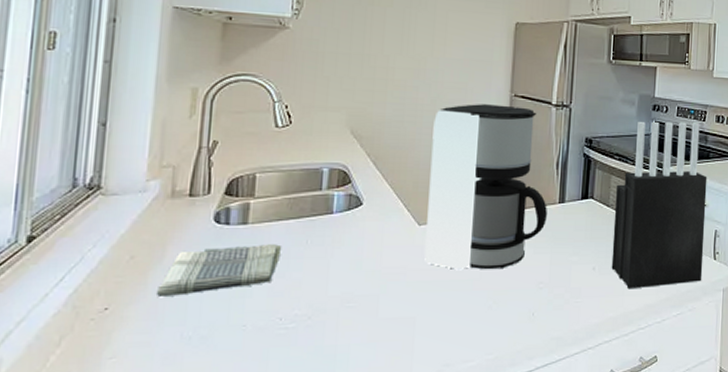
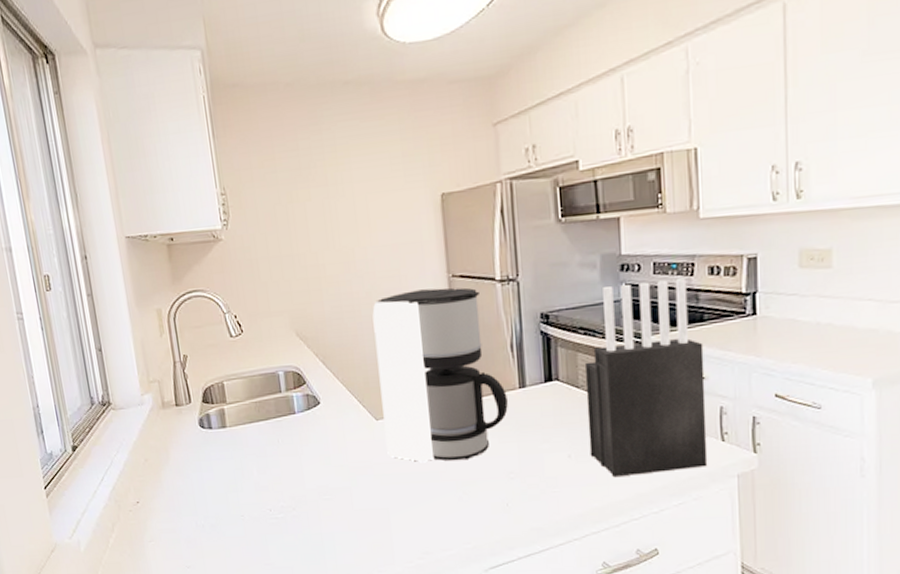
dish towel: present [156,244,282,296] -> none [169,444,259,492]

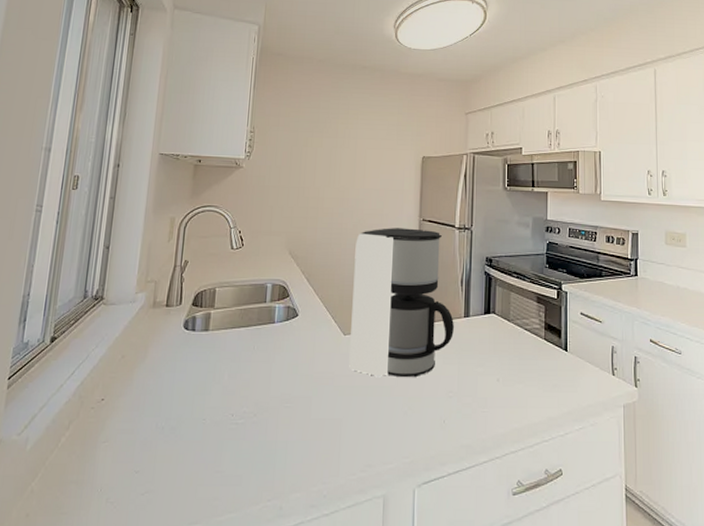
knife block: present [584,278,708,478] -> none [514,242,602,402]

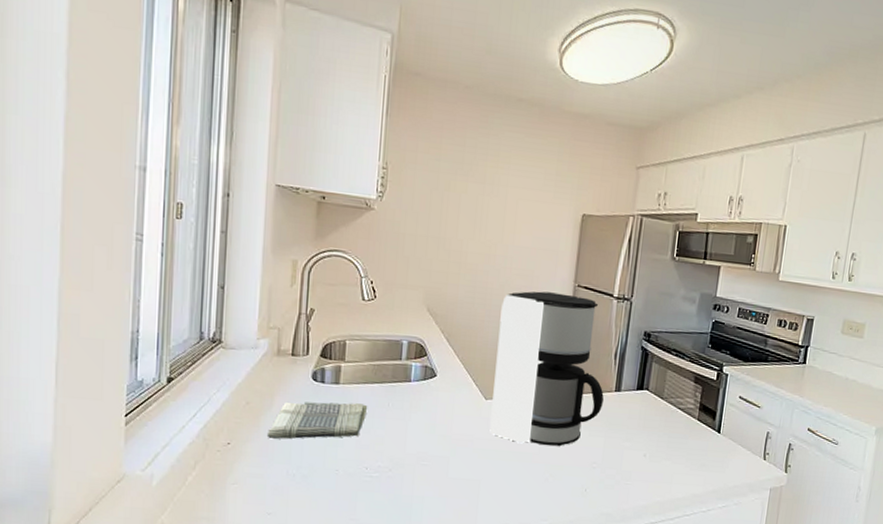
dish towel: none [139,349,235,391] -> present [266,401,368,439]

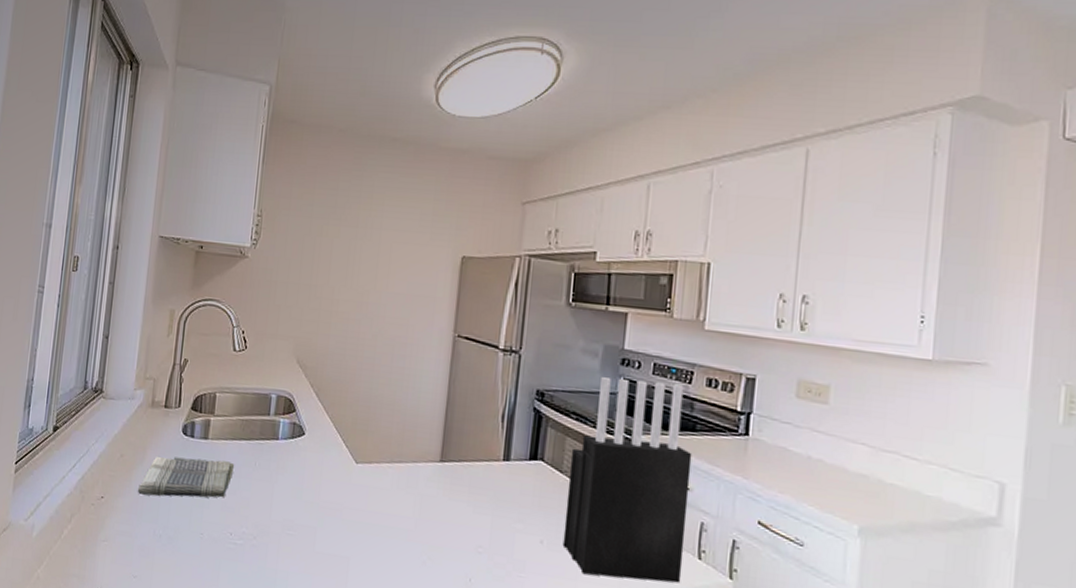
coffee maker: present [490,291,604,446] -> none [360,342,490,523]
knife block: none [661,320,764,479] -> present [562,377,692,583]

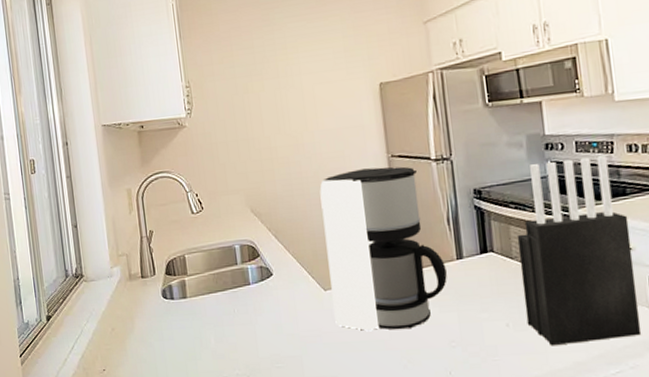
dish towel: present [137,456,235,498] -> none [133,314,216,360]
coffee maker: none [360,342,490,523] -> present [319,166,447,331]

